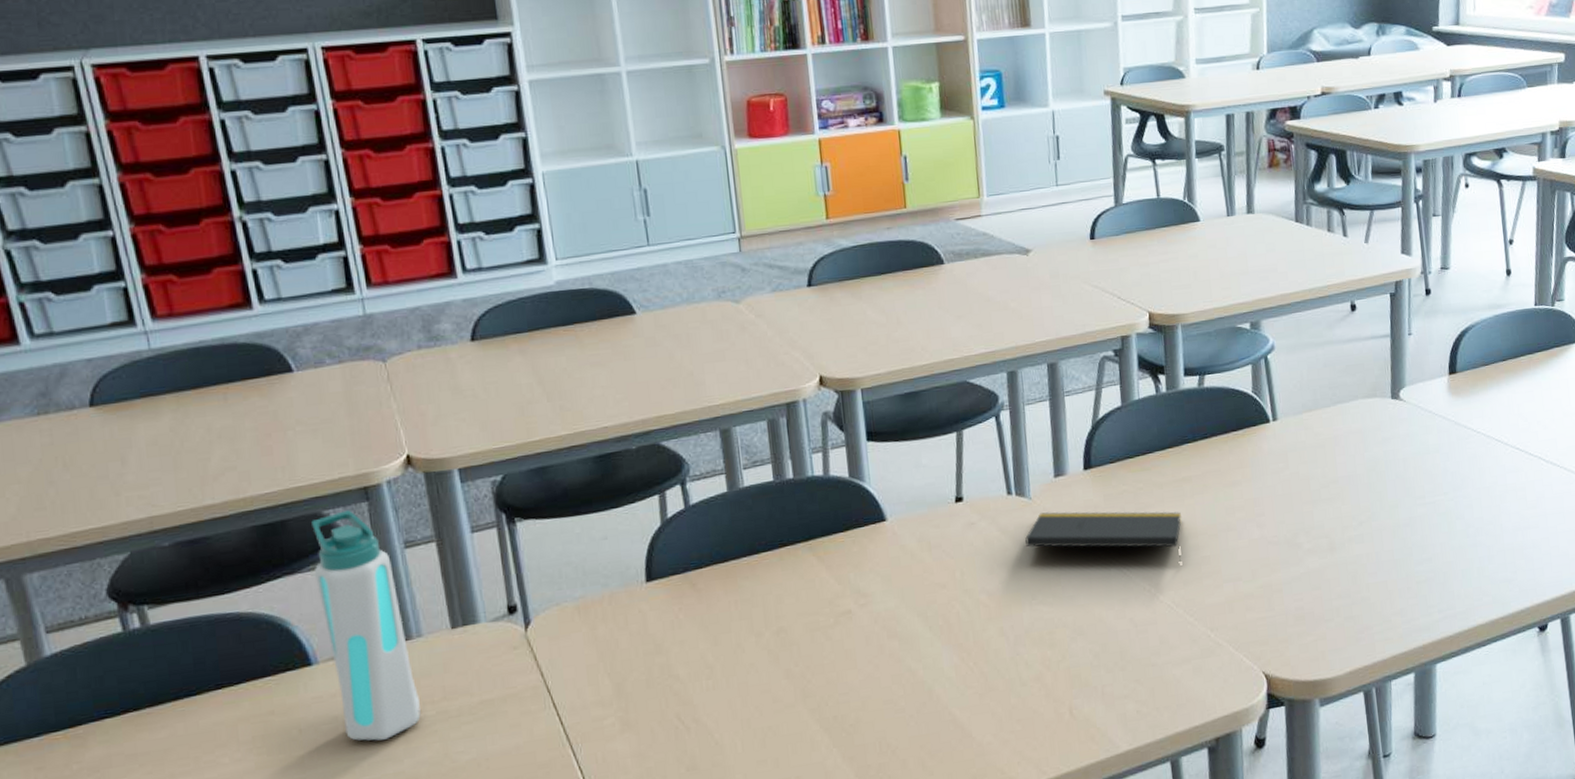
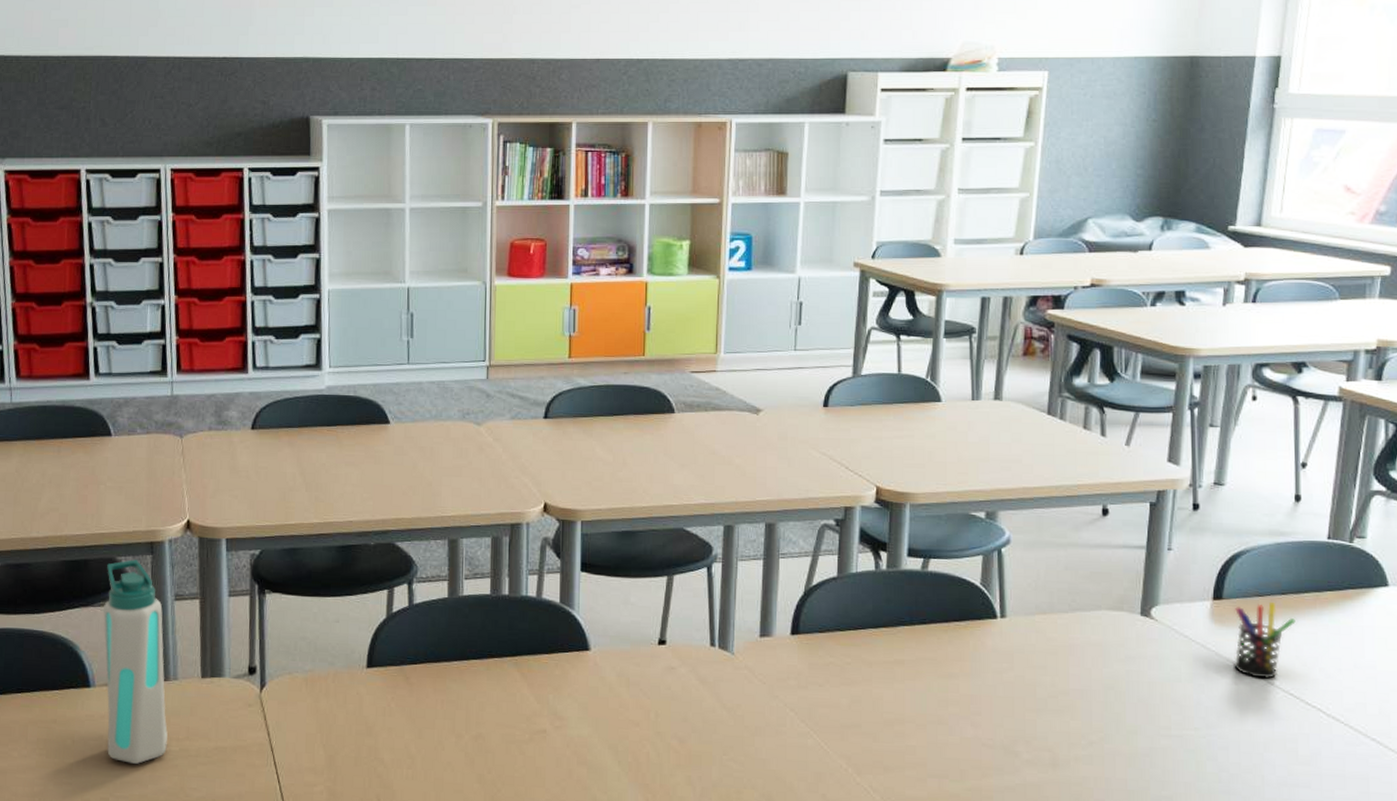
notepad: present [1025,511,1182,562] -> none [723,670,889,746]
pen holder: none [1467,368,1516,440] -> present [1234,601,1296,679]

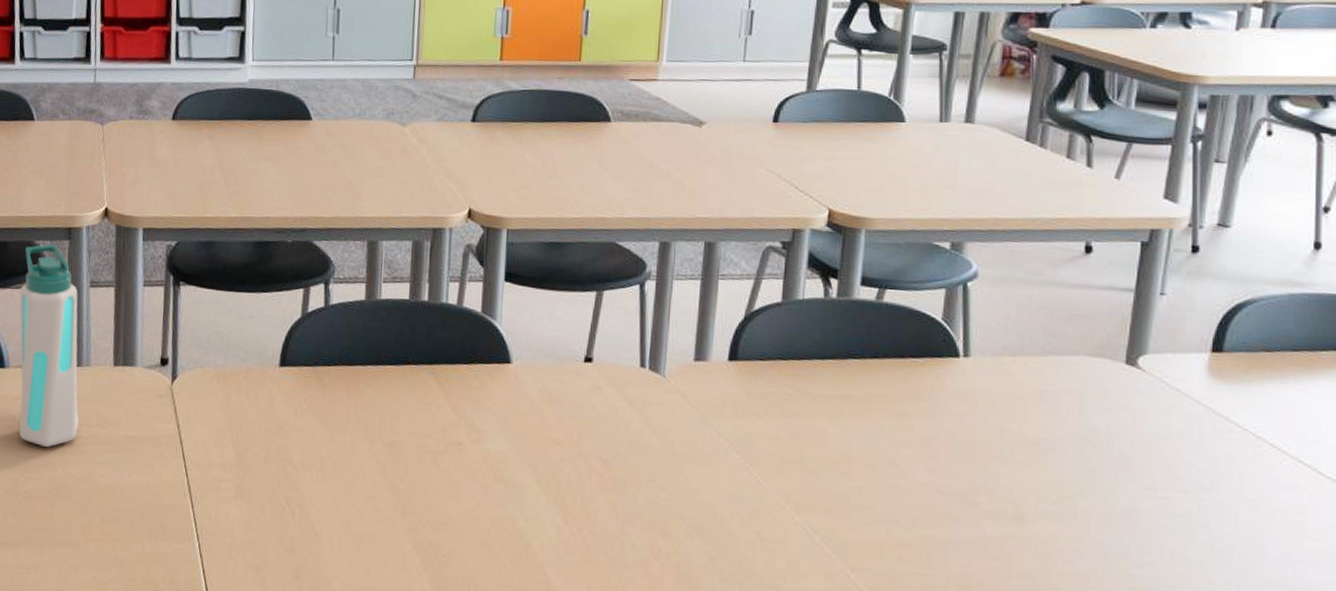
pen holder: present [1234,601,1296,679] -> none [1234,358,1310,443]

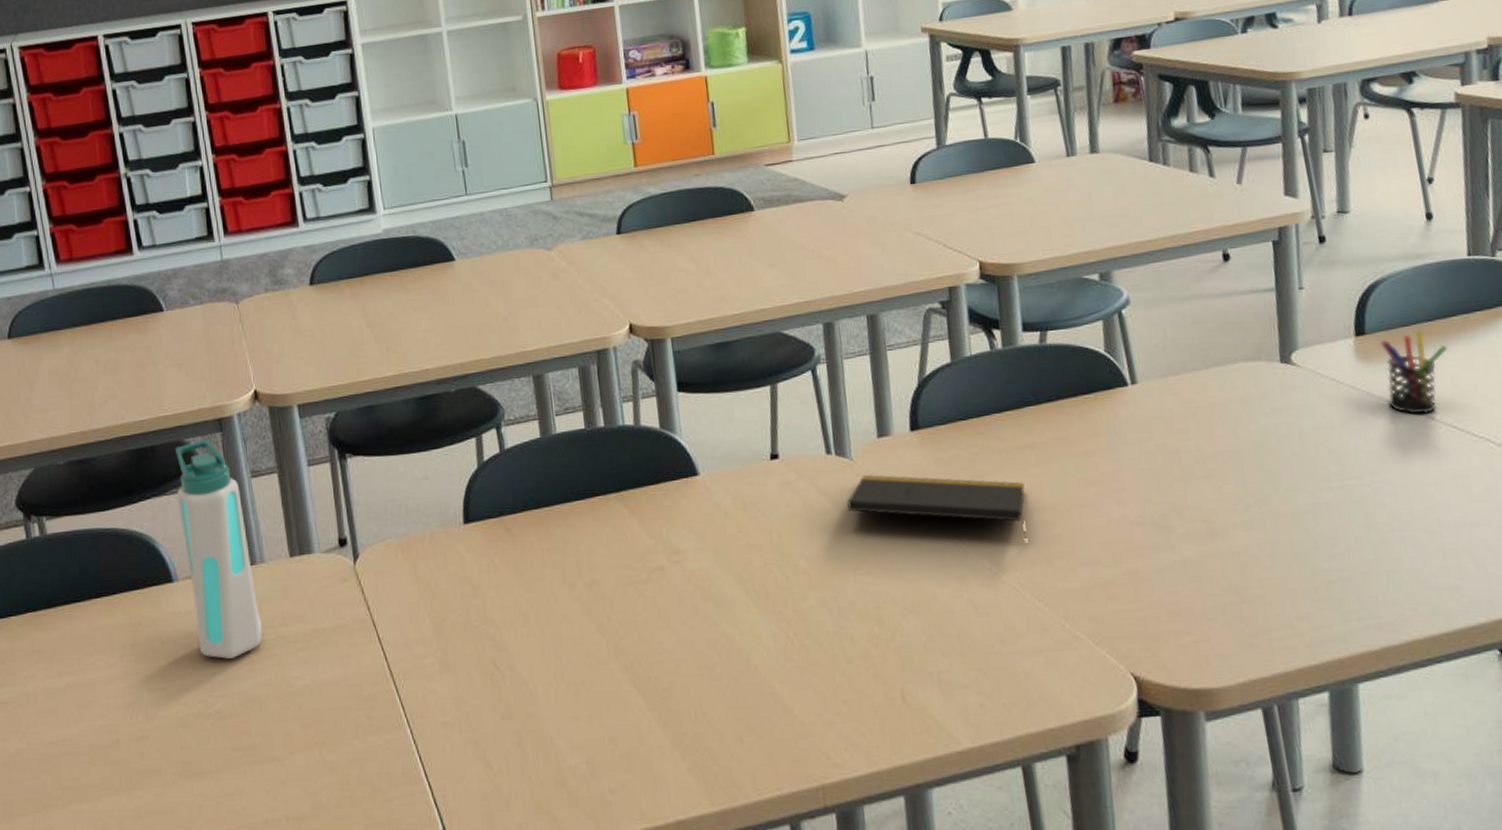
notepad: none [652,394,834,485] -> present [847,475,1026,538]
pen holder: none [1234,358,1310,443] -> present [1380,330,1448,415]

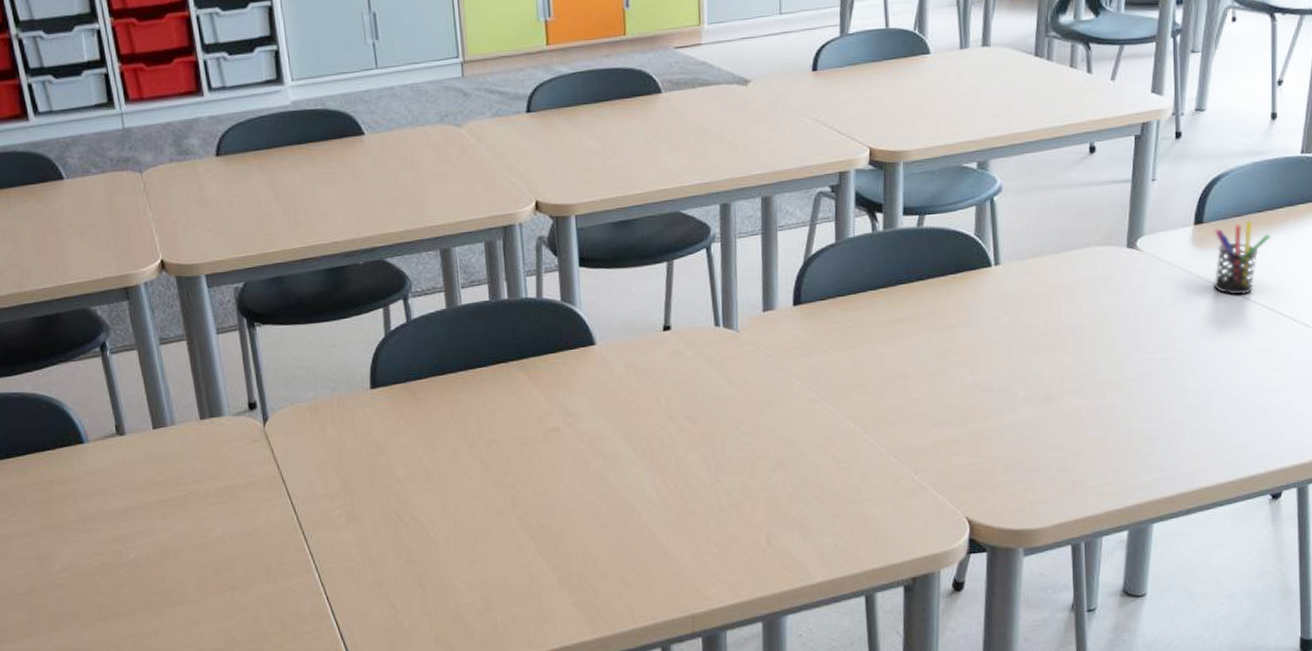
water bottle: present [175,439,263,659] -> none [81,307,175,514]
notepad: present [847,475,1026,538] -> none [731,345,891,402]

